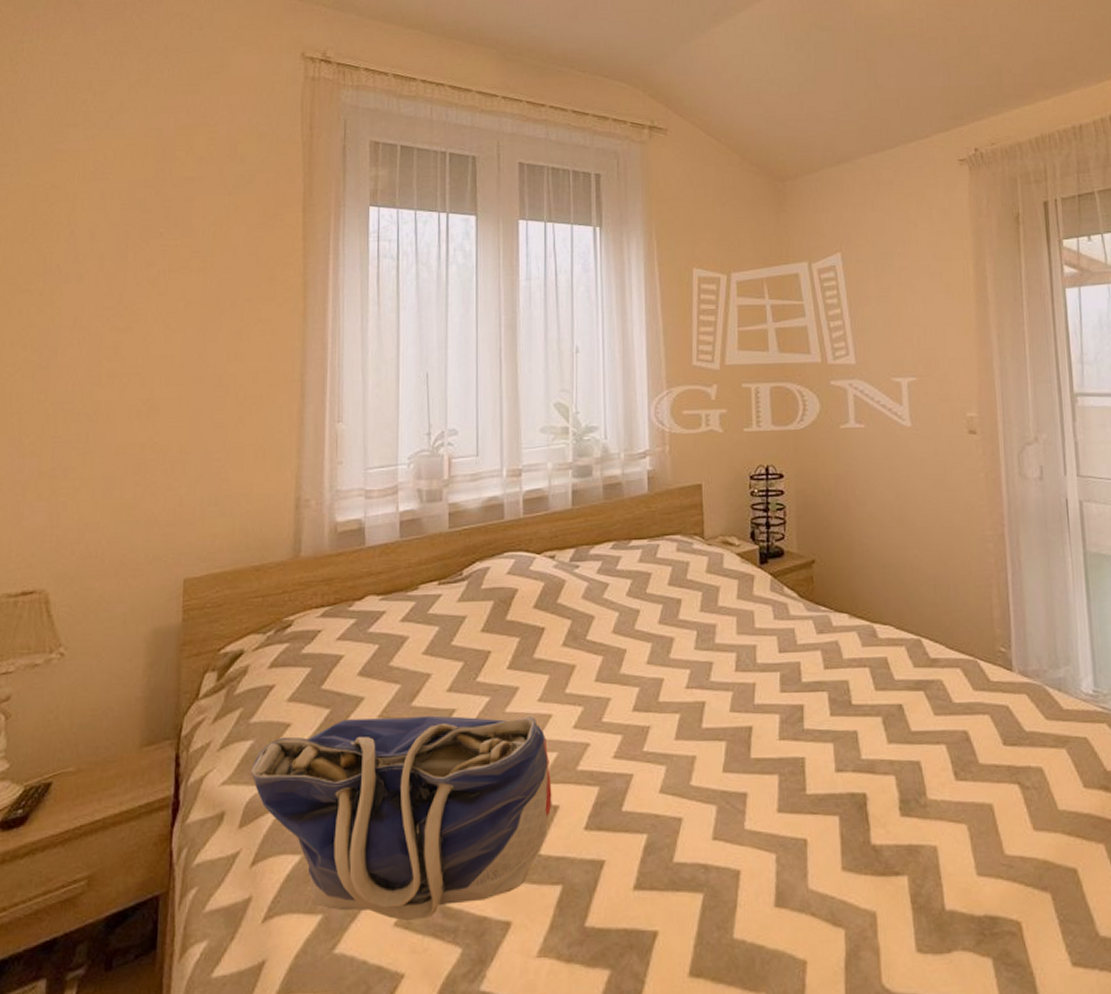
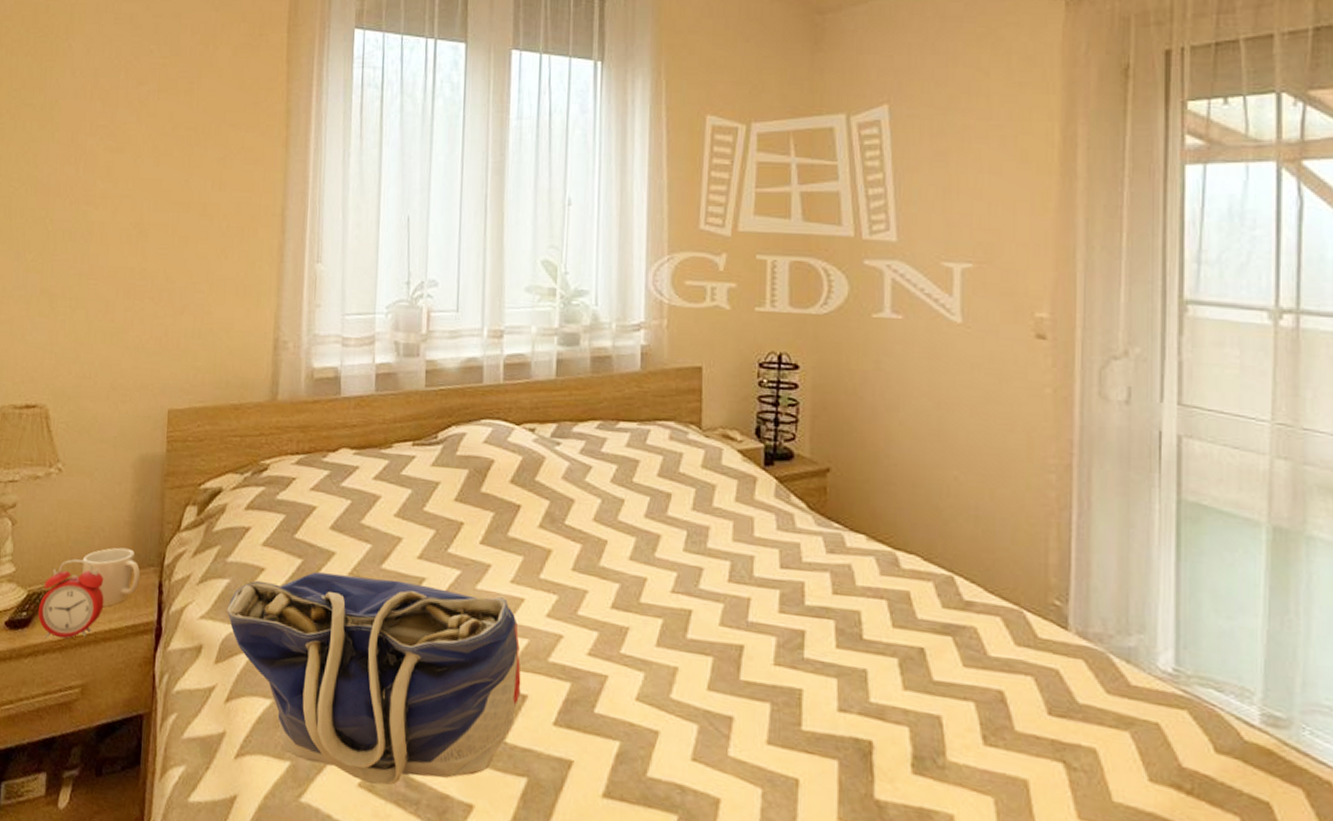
alarm clock: none [36,744,114,833] -> present [37,559,104,638]
mug: none [87,725,155,791] -> present [81,547,141,608]

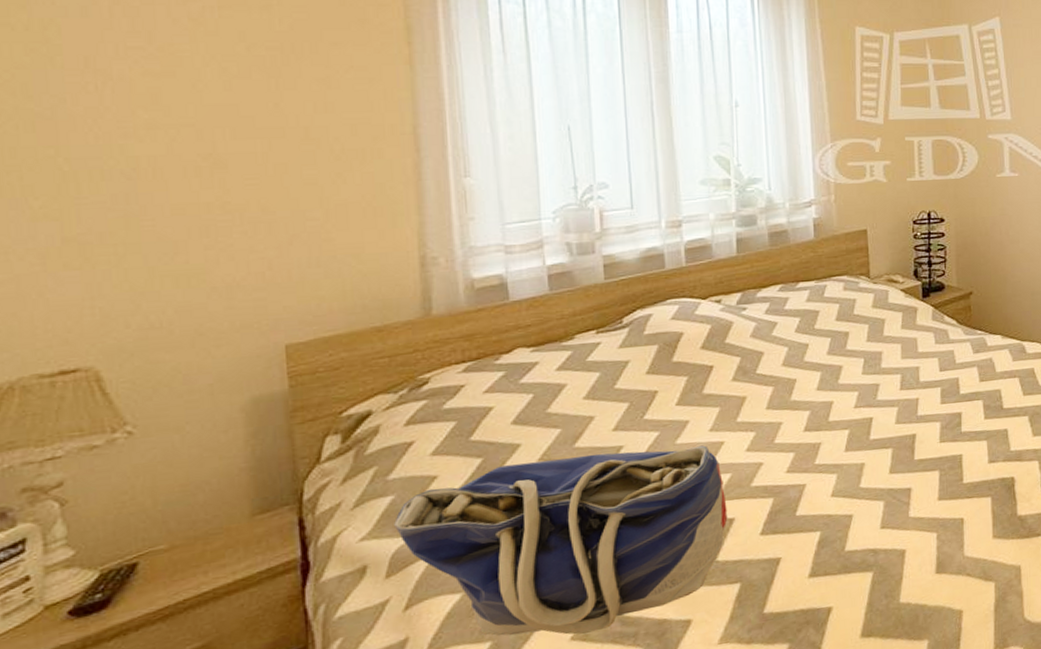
alarm clock: present [37,559,104,638] -> none [119,519,222,612]
mug: present [81,547,141,608] -> none [181,494,271,562]

